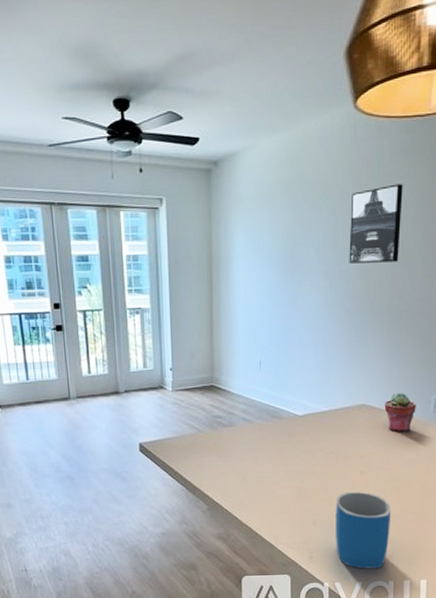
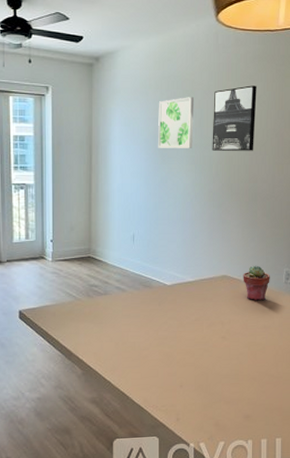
wall art: none [286,202,328,263] -> present [158,97,194,148]
mug: present [336,491,391,569] -> none [200,355,249,429]

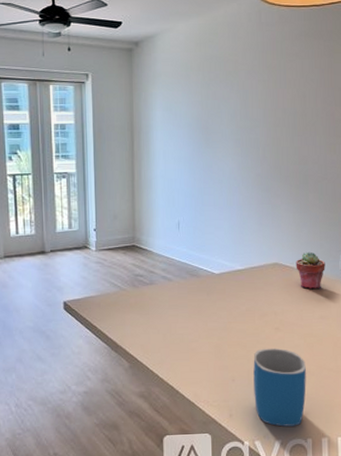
wall art: present [158,97,194,148] -> none [200,78,238,132]
mug: none [200,355,249,429] -> present [253,348,306,427]
wall art: present [212,85,257,151] -> none [258,63,304,133]

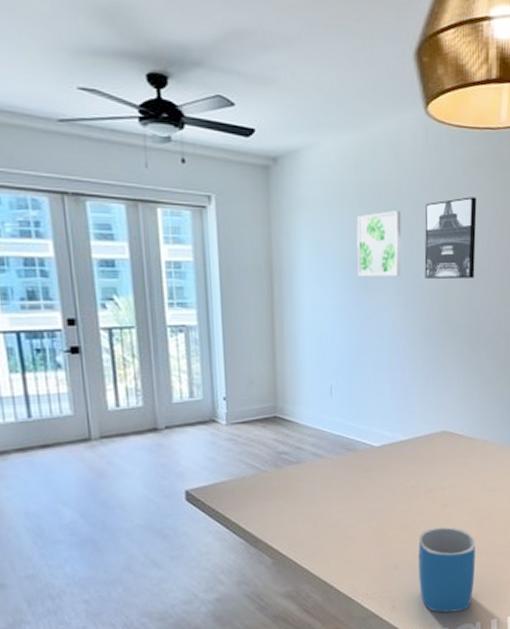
wall art: none [200,78,238,132] -> present [356,211,402,276]
wall art: none [258,63,304,133] -> present [424,197,477,279]
potted succulent: present [295,251,325,290] -> none [465,416,497,459]

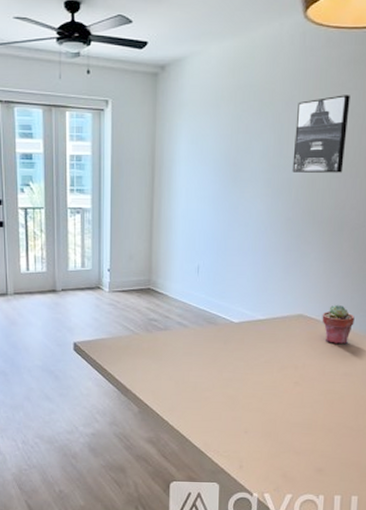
wall art: present [356,211,402,276] -> none [229,110,273,170]
mug: present [418,527,476,613] -> none [266,402,324,482]
potted succulent: none [465,416,497,459] -> present [322,304,355,345]

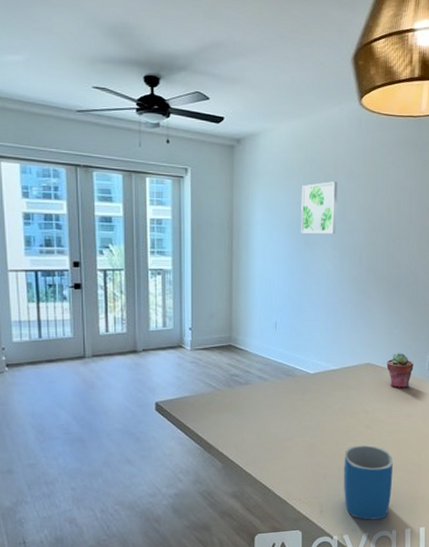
wall art: none [229,110,273,170] -> present [301,181,337,234]
mug: none [266,402,324,482] -> present [344,445,393,520]
wall art: present [292,95,350,173] -> none [355,171,400,237]

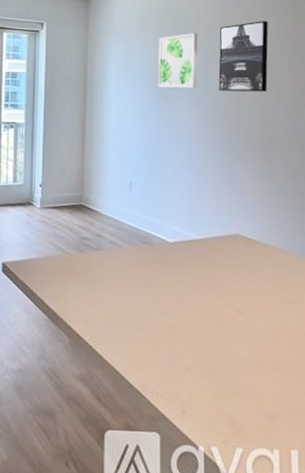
mug: present [344,445,393,520] -> none [210,333,272,432]
wall art: none [355,171,400,237] -> present [218,21,269,92]
potted succulent: present [386,352,414,389] -> none [259,224,293,268]

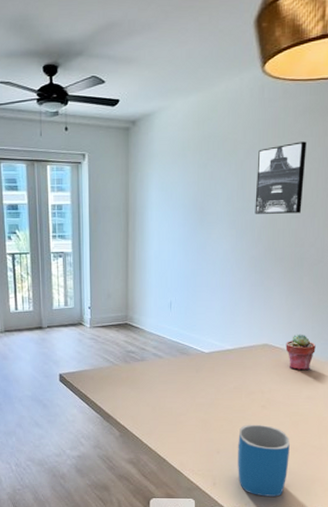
wall art: present [158,33,198,88] -> none [197,157,236,213]
mug: none [210,333,272,432] -> present [238,424,290,497]
potted succulent: none [259,224,293,268] -> present [285,334,316,371]

